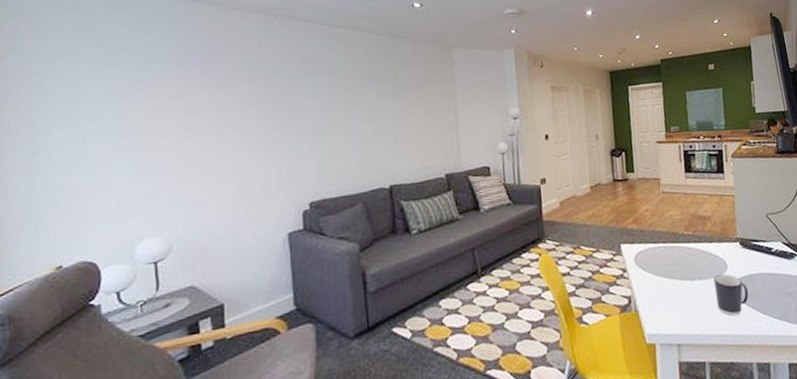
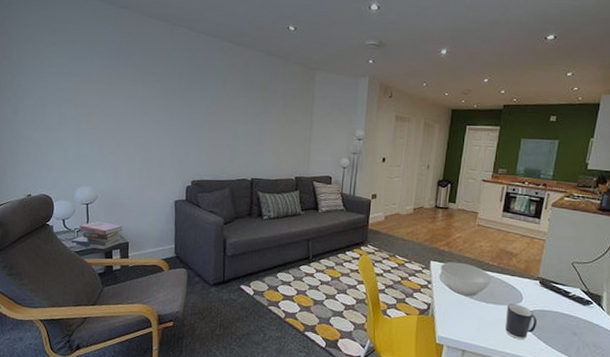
books: none [131,281,214,326] -> present [71,221,123,249]
bowl: none [633,239,691,278] -> present [440,261,492,296]

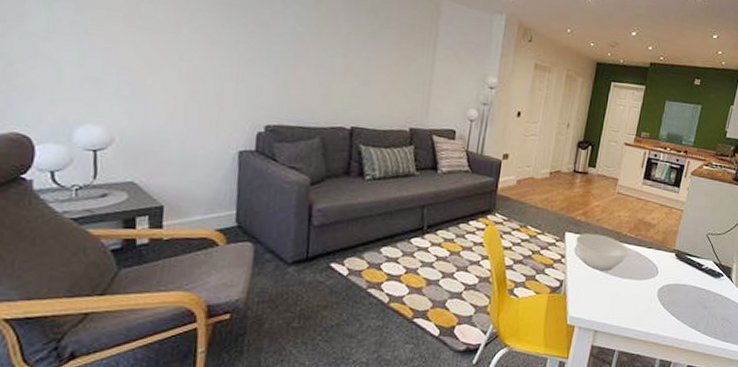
books: present [71,221,123,249] -> none [64,175,155,215]
mug: present [505,304,538,339] -> none [639,278,671,316]

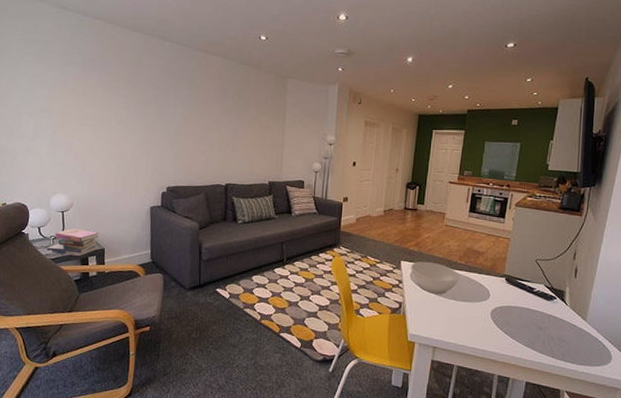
books: none [64,175,155,215] -> present [46,228,99,256]

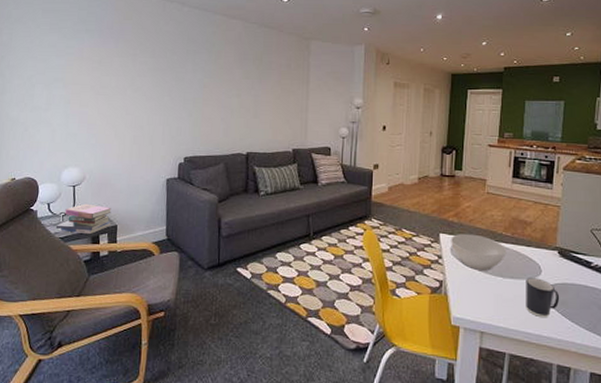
mug: none [474,301,505,335] -> present [526,278,560,317]

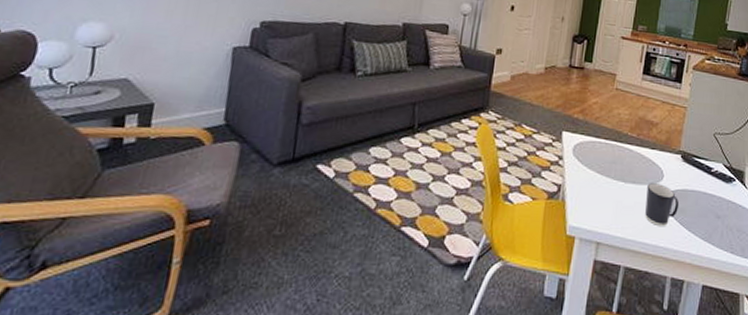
books: present [55,203,112,234] -> none [57,72,149,113]
bowl: present [451,233,507,270] -> none [573,132,631,174]

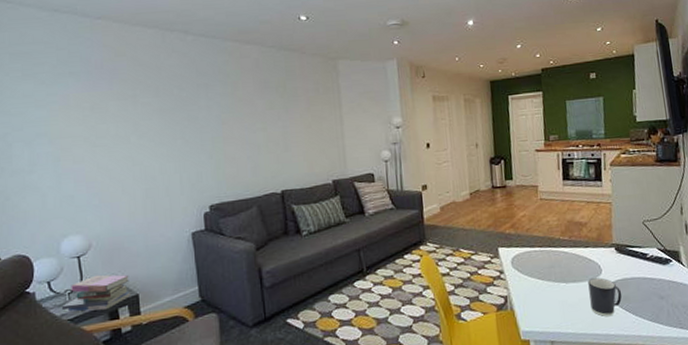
books: none [57,72,149,113] -> present [61,274,130,312]

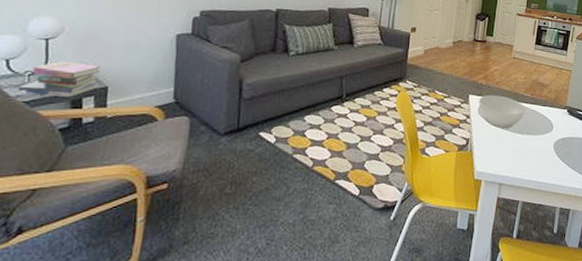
bowl: none [510,243,567,280] -> present [479,94,526,128]
mug: present [588,278,622,316] -> none [538,134,566,167]

